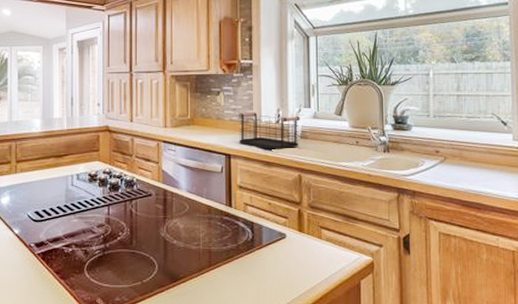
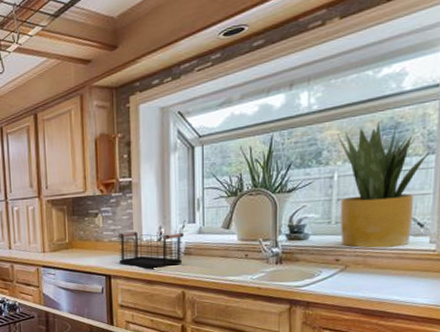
planter: none [431,29,506,142] -> present [338,121,430,248]

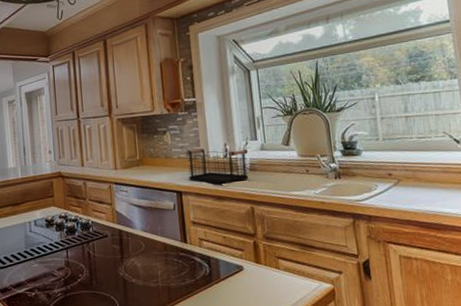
planter: present [338,121,430,248] -> none [373,50,453,163]

